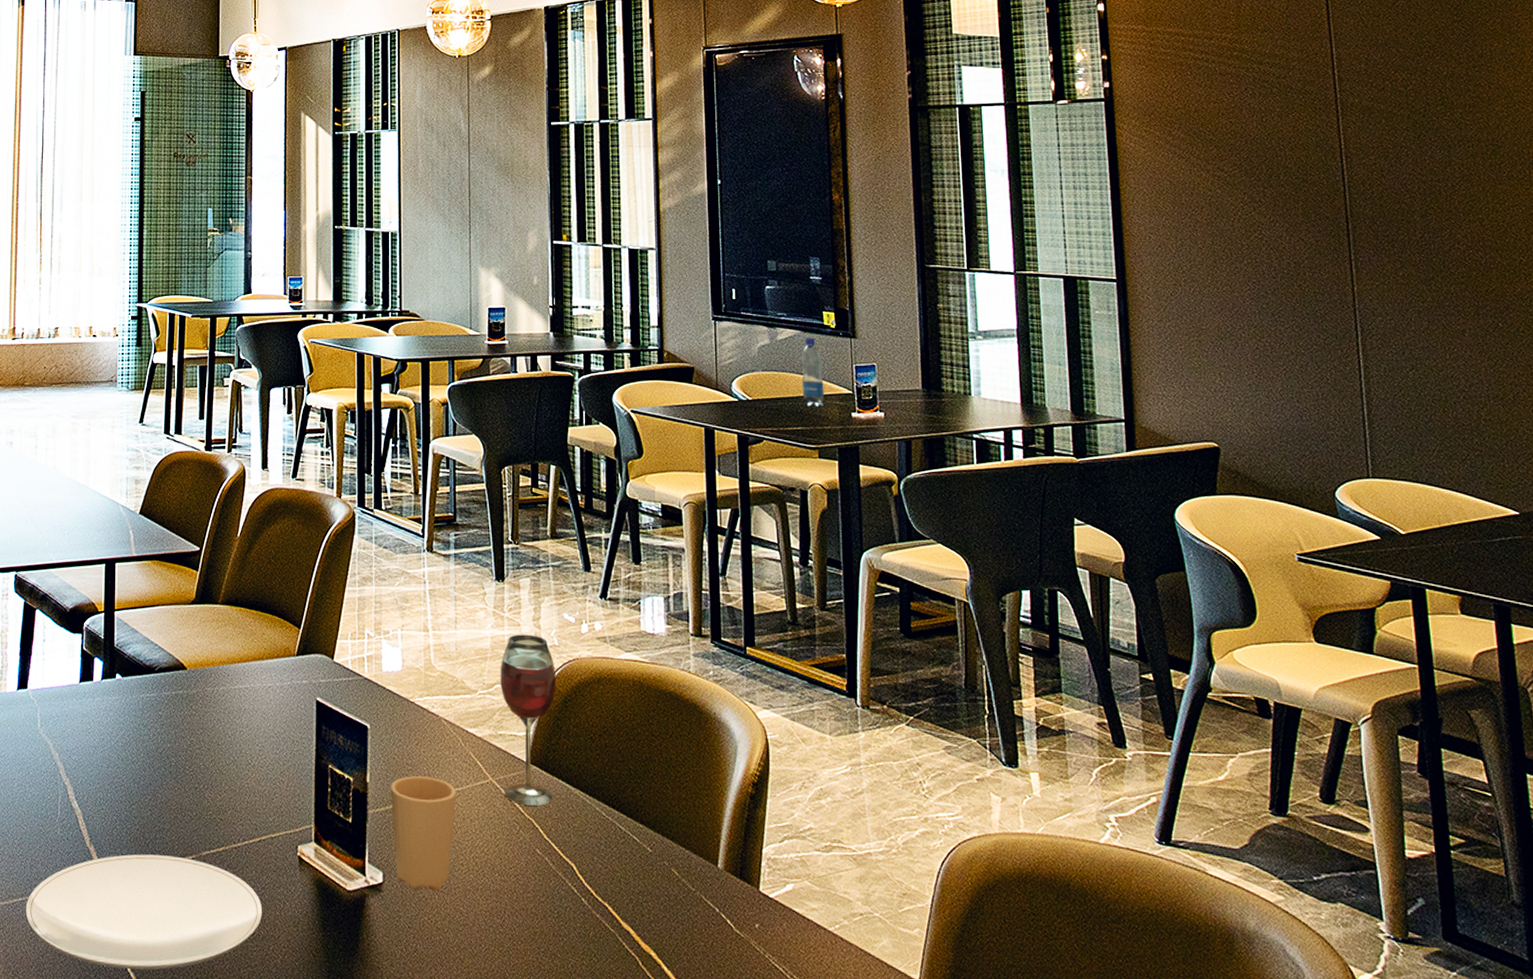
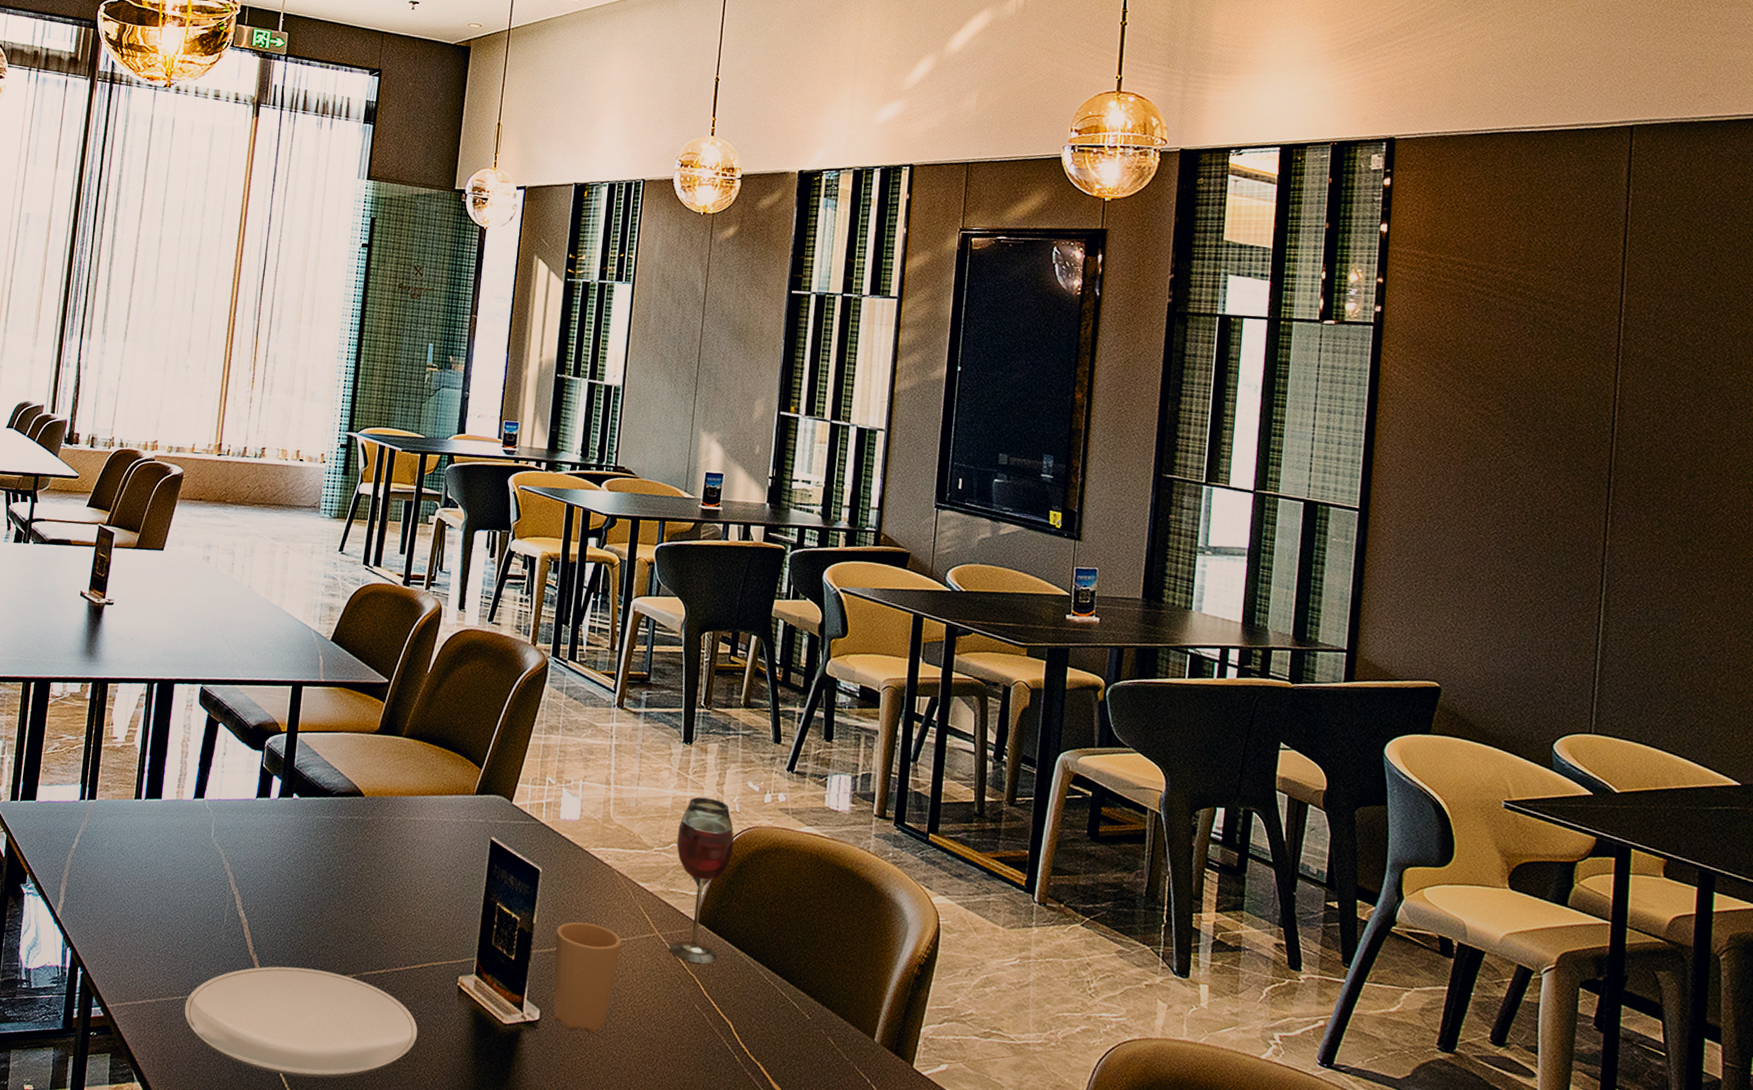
bottle: present [800,338,825,407] -> none [1018,535,1043,606]

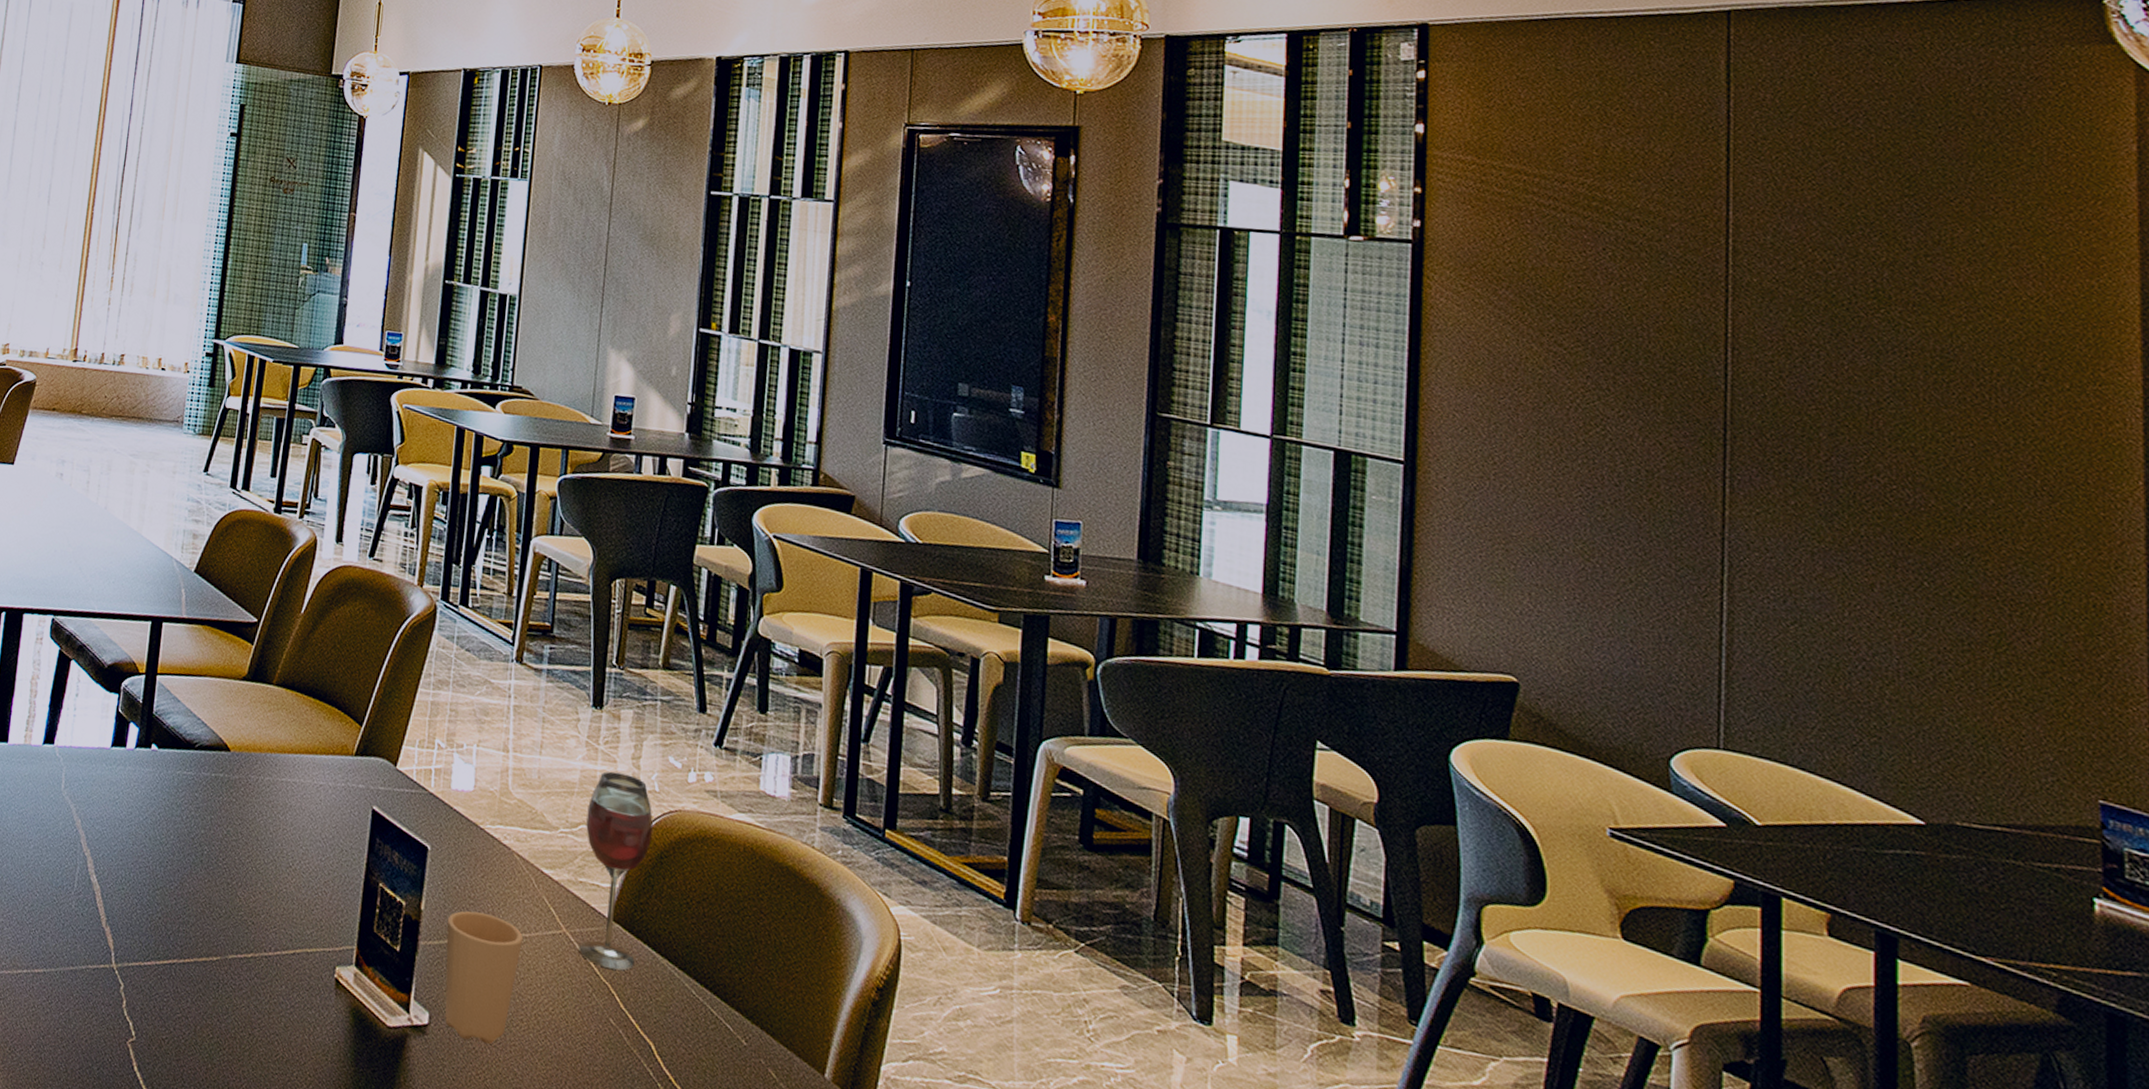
plate: present [184,966,418,1078] -> none [29,941,290,1077]

